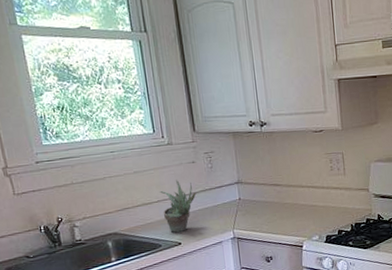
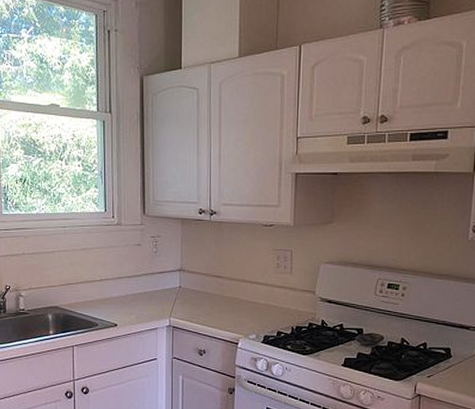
succulent plant: present [159,179,196,232] -> none [102,260,138,313]

